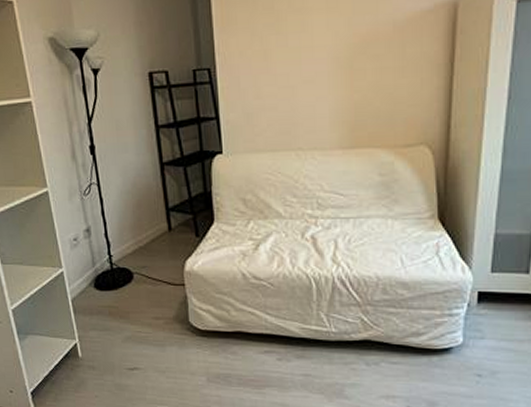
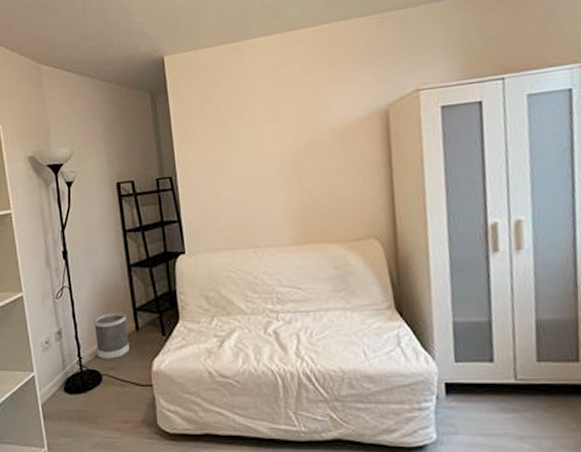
wastebasket: none [124,210,162,259] -> present [93,311,129,360]

